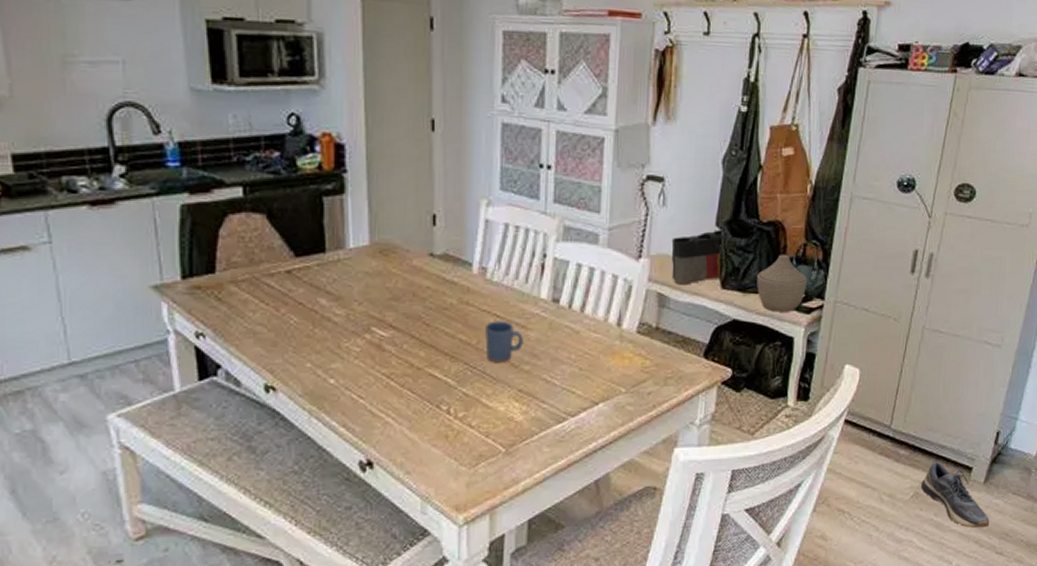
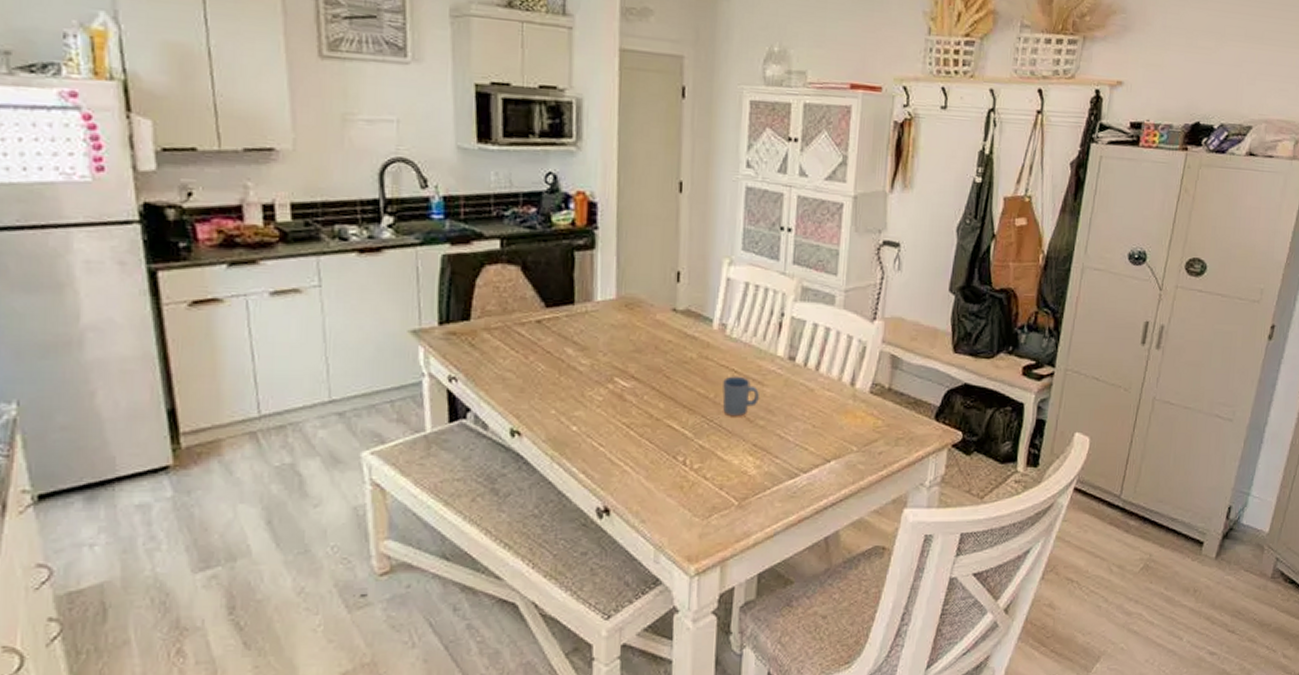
tote bag: present [671,230,725,285] -> none [905,295,958,348]
woven basket: present [757,254,807,312] -> none [988,321,1038,378]
athletic shoe: present [920,461,990,529] -> none [1150,534,1222,605]

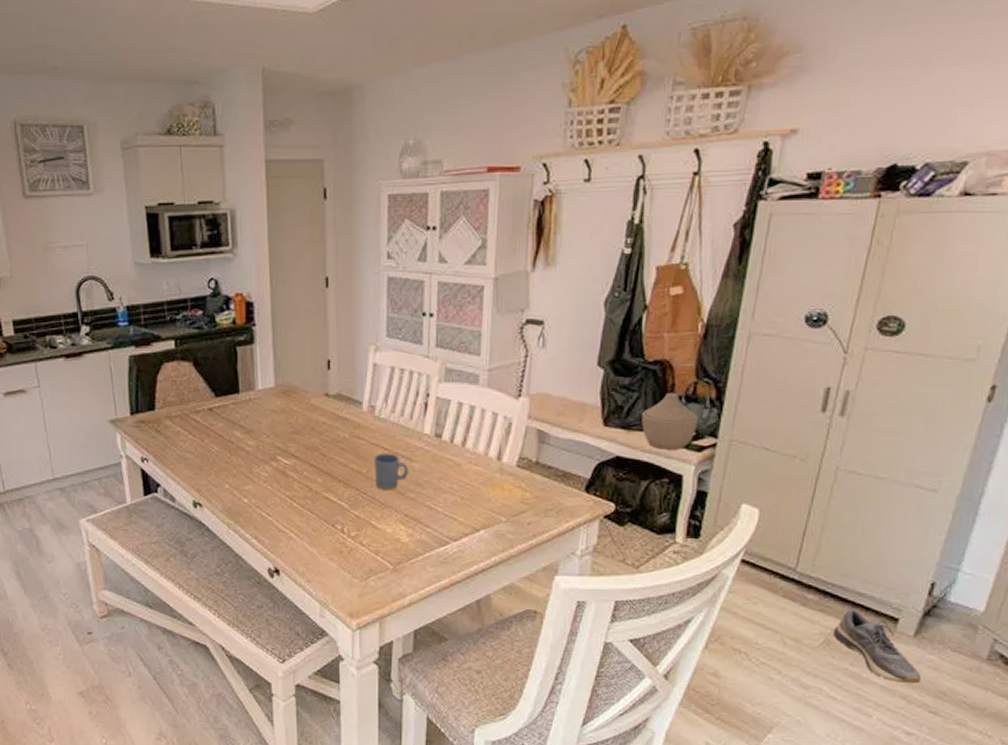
woven basket: none [988,321,1038,378] -> present [642,392,698,450]
athletic shoe: none [1150,534,1222,605] -> present [832,609,922,684]

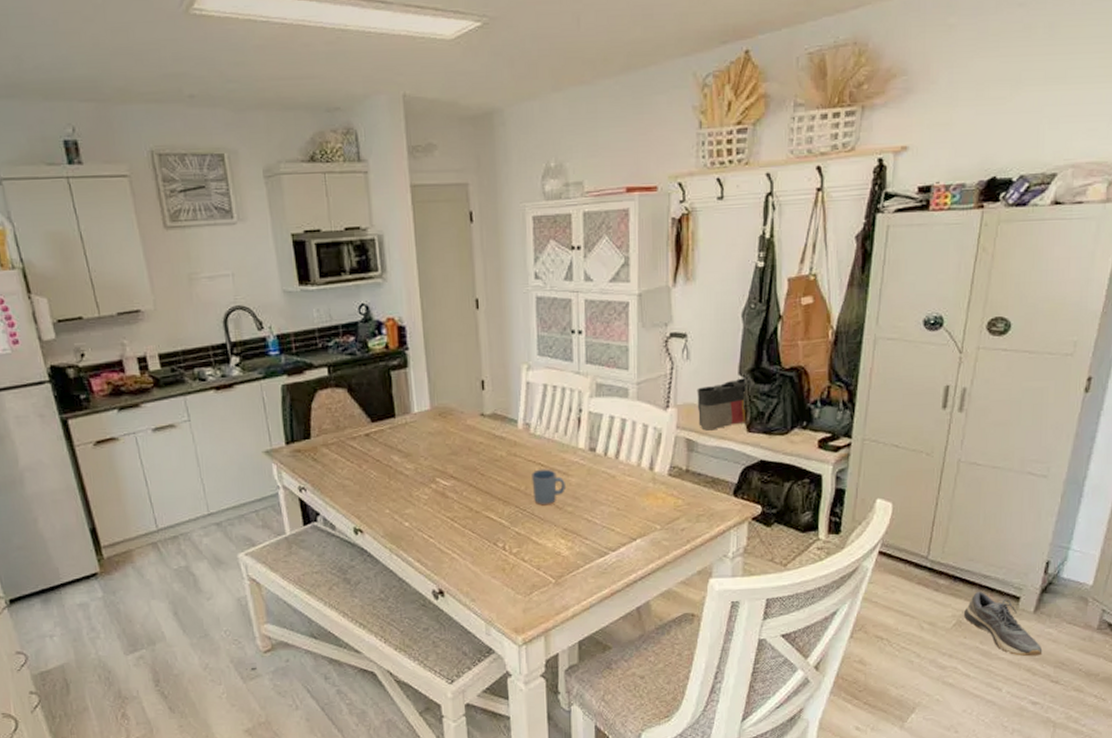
tote bag: none [551,369,607,422] -> present [697,378,748,431]
woven basket: present [642,392,698,450] -> none [782,397,833,452]

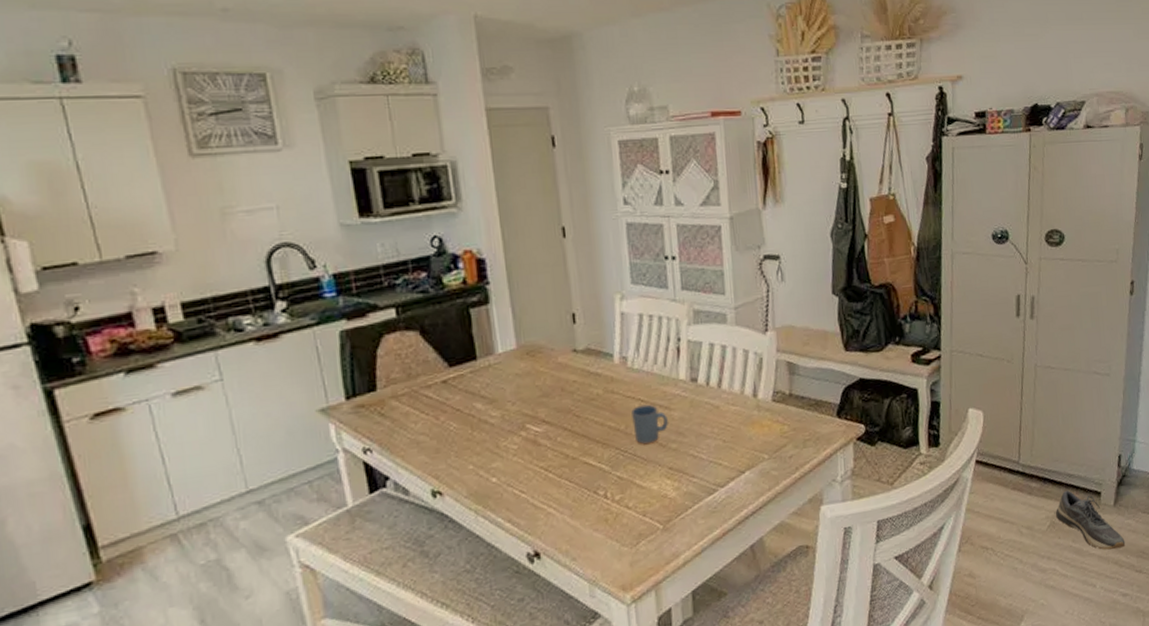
tote bag: present [697,378,748,431] -> none [793,297,845,352]

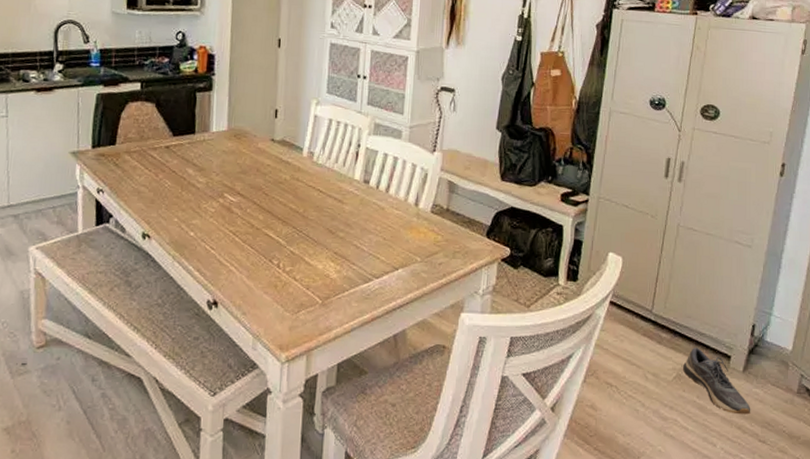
mug: present [631,404,668,445] -> none [310,195,340,229]

